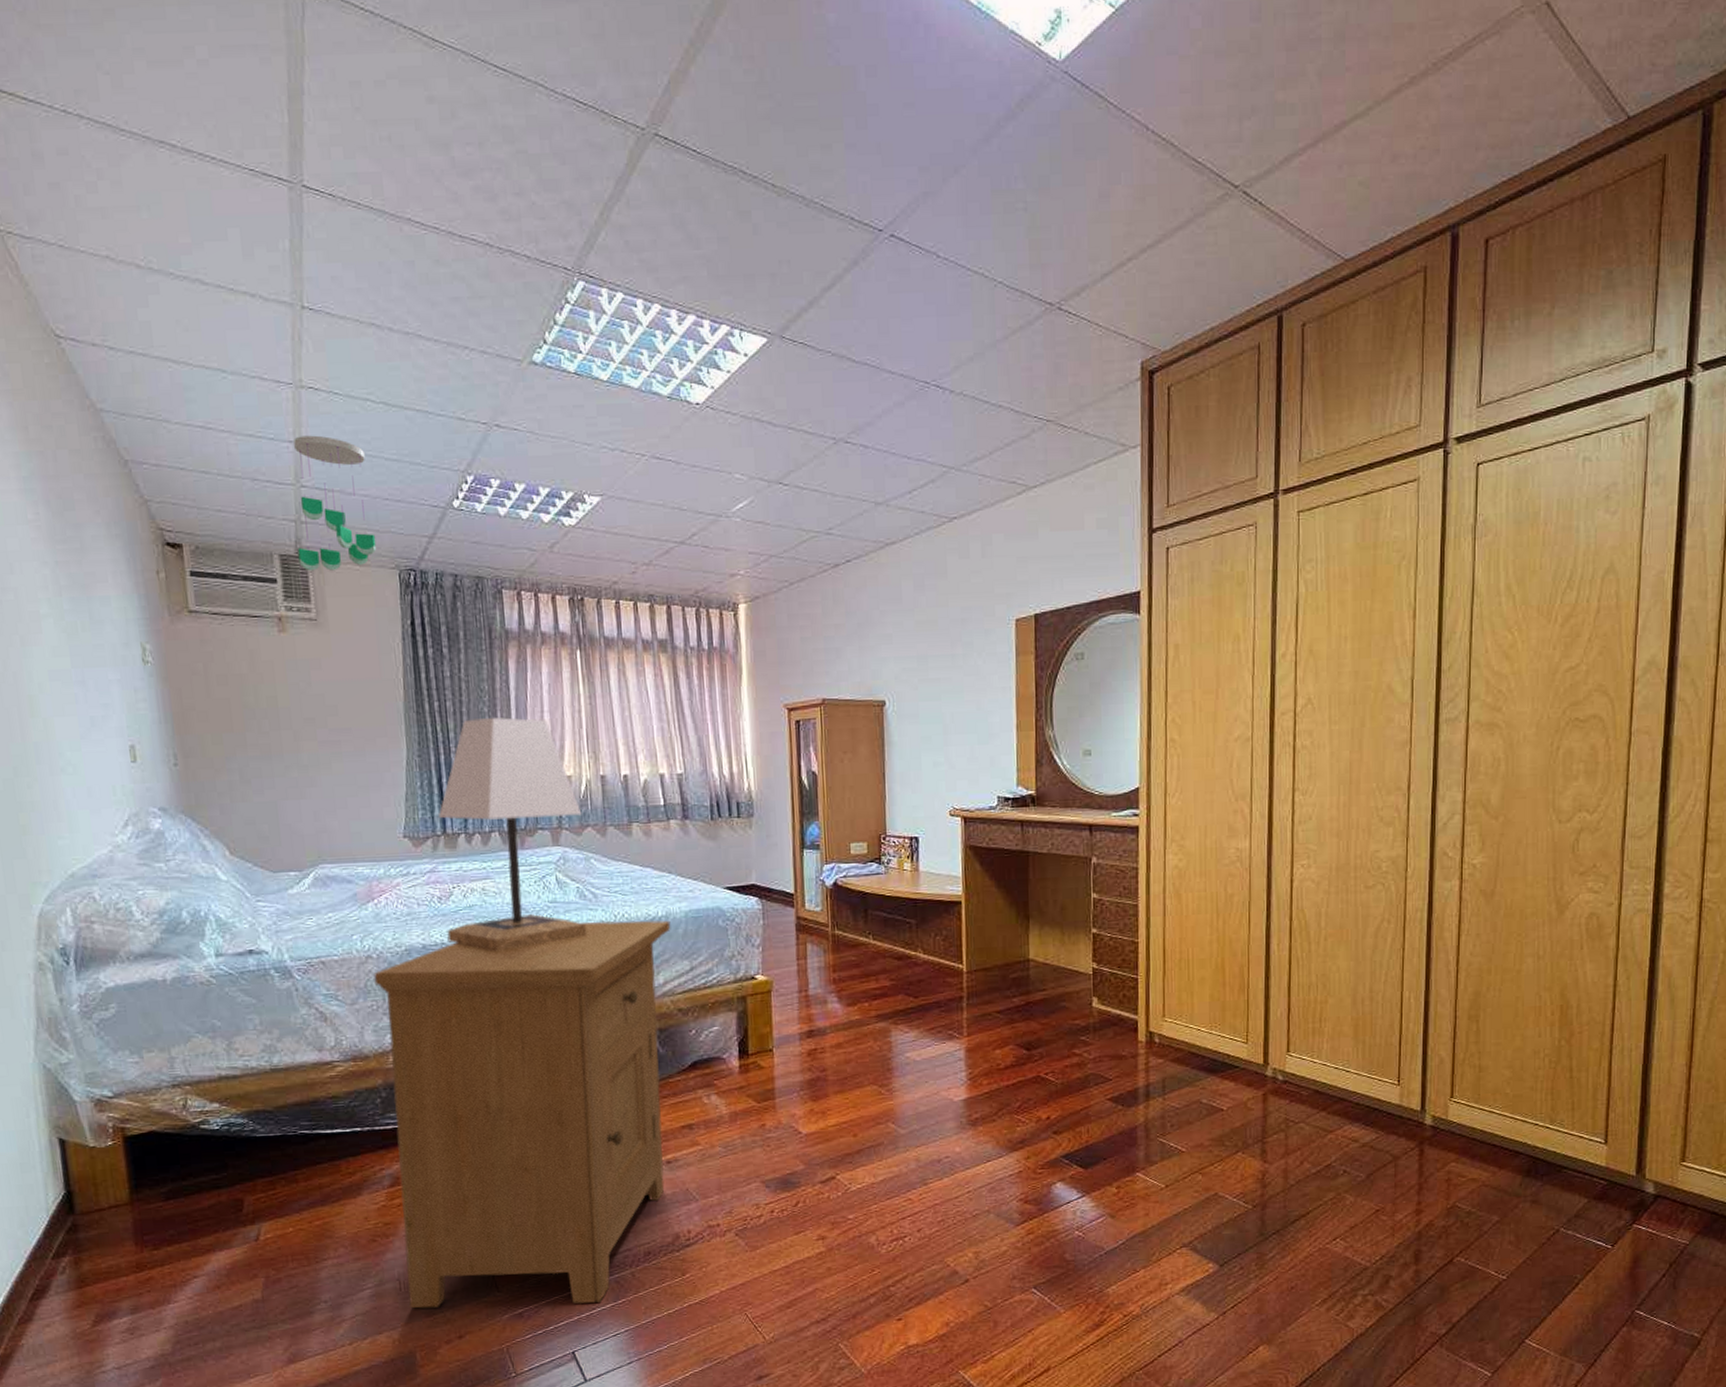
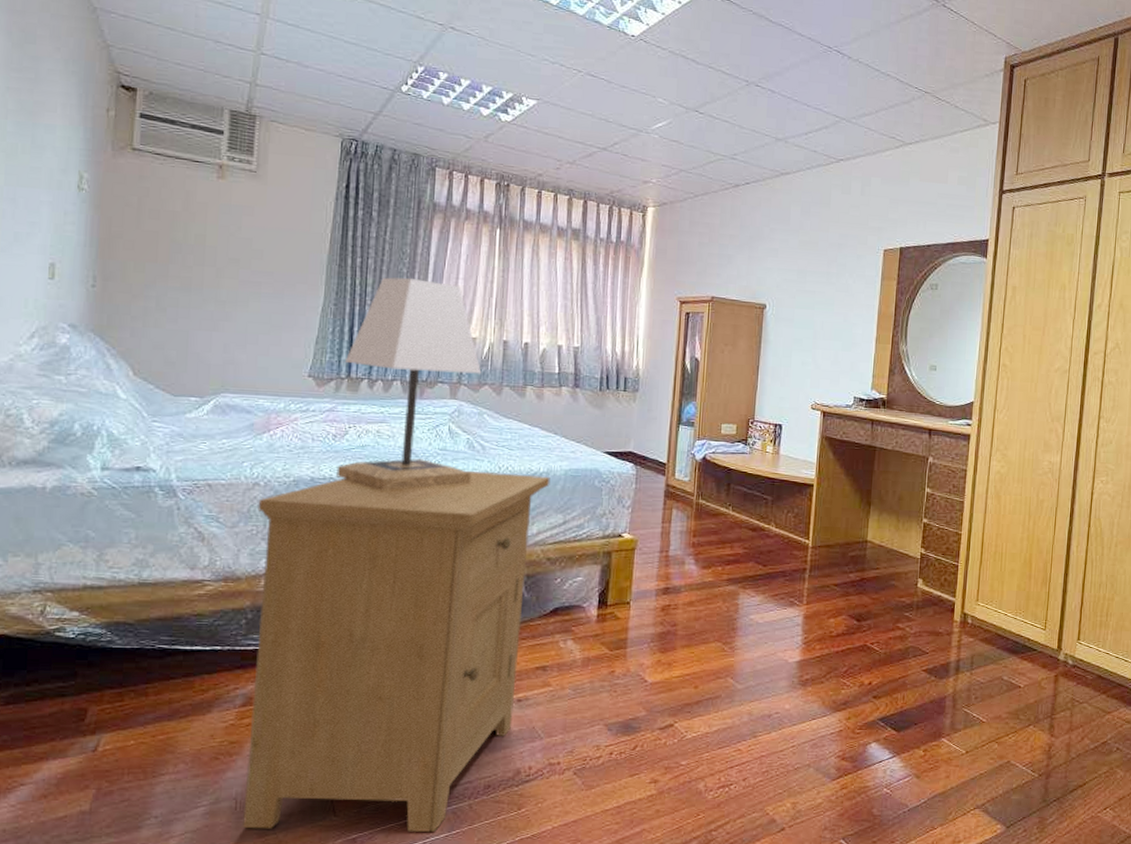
ceiling mobile: present [294,435,377,572] -> none [248,10,326,131]

